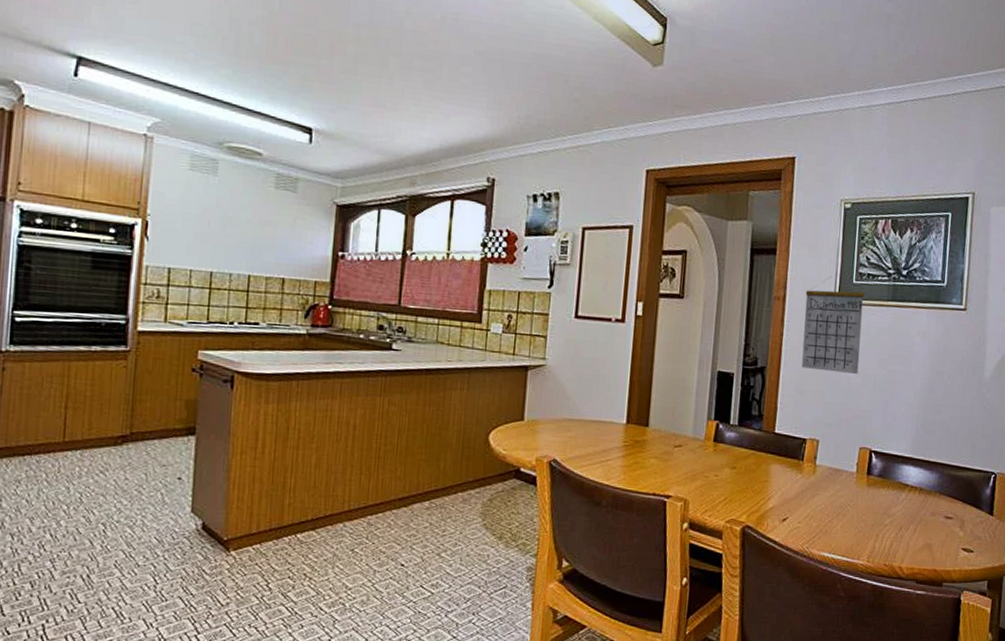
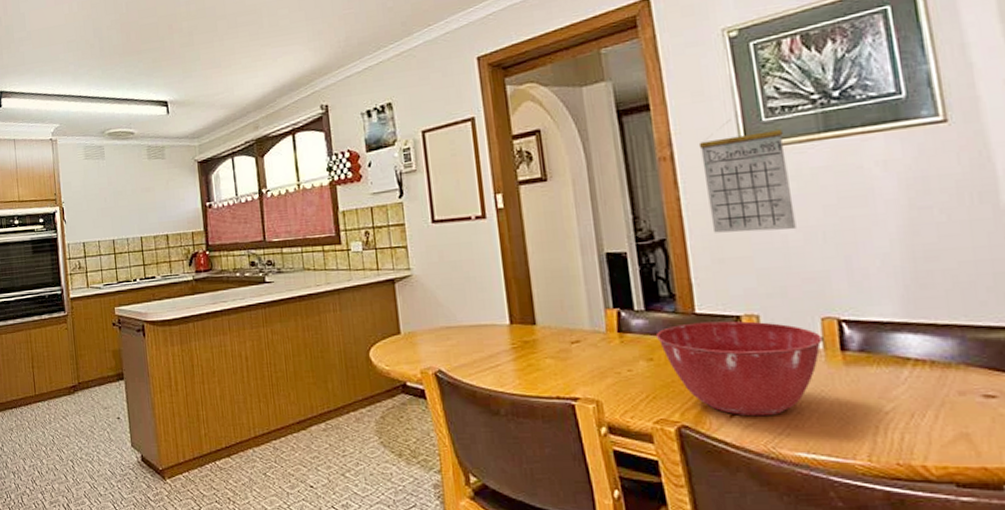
mixing bowl: none [741,440,857,522] -> present [655,320,822,417]

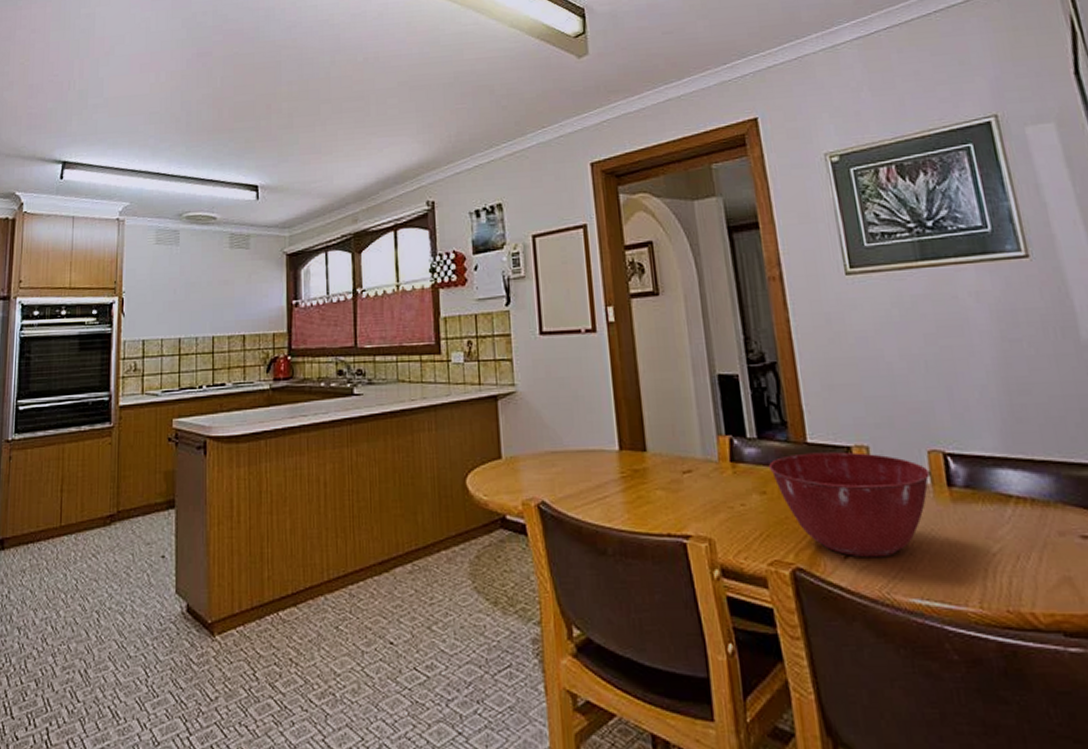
calendar: present [698,115,796,233] -> none [806,239,900,358]

